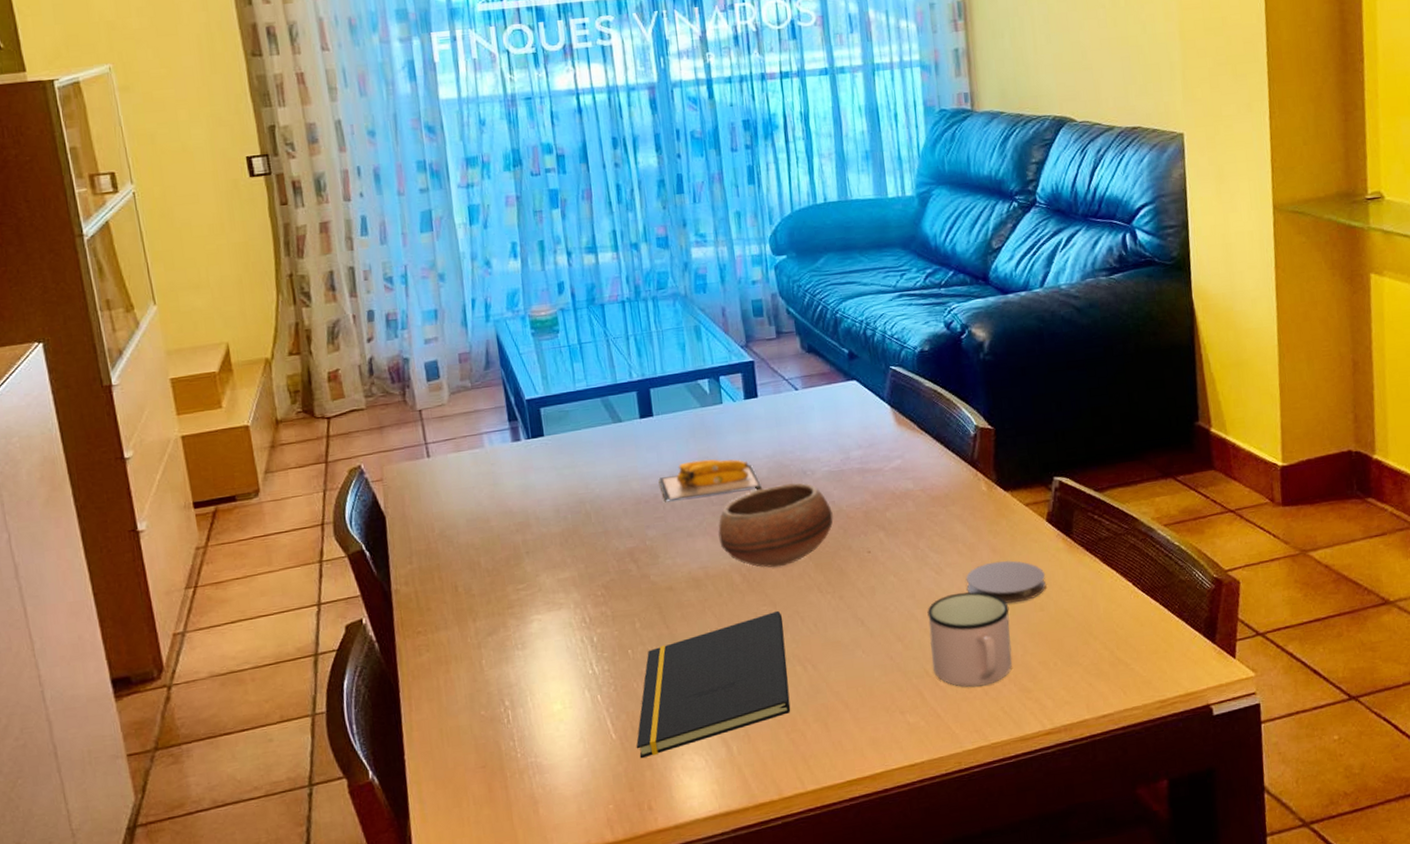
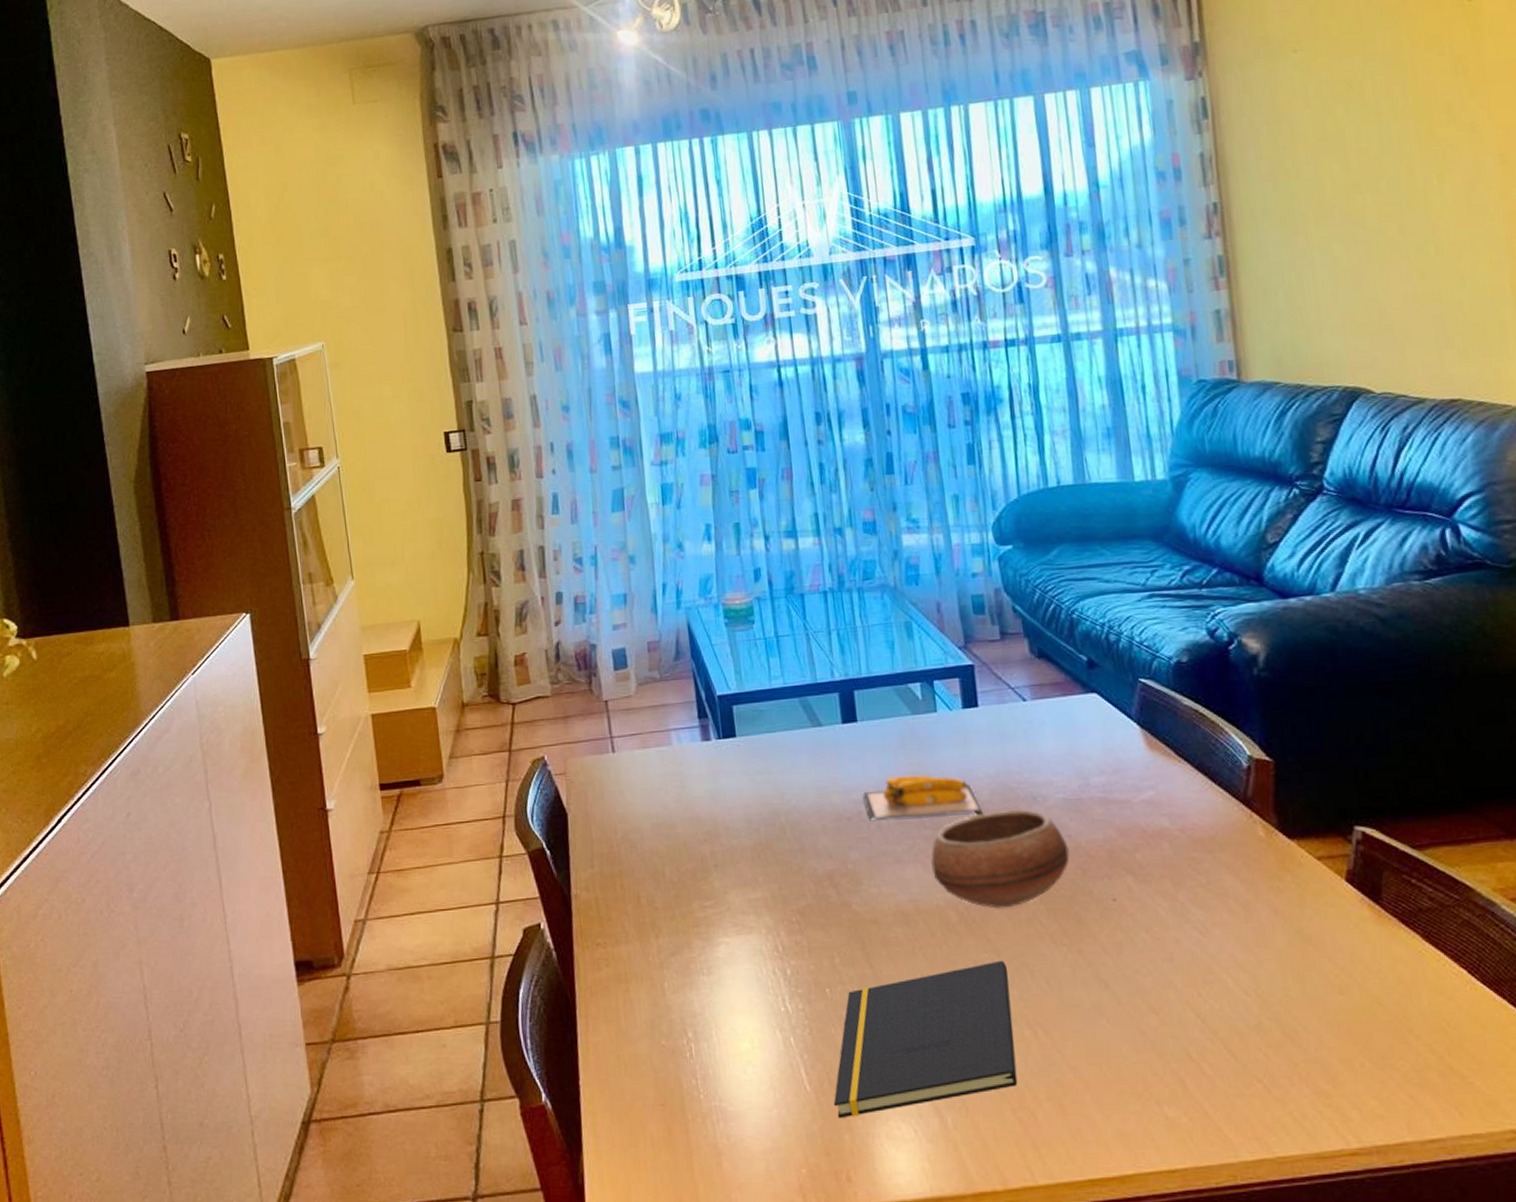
mug: present [927,591,1012,688] -> none [1189,960,1303,1082]
coaster: present [965,560,1046,603] -> none [1239,925,1347,981]

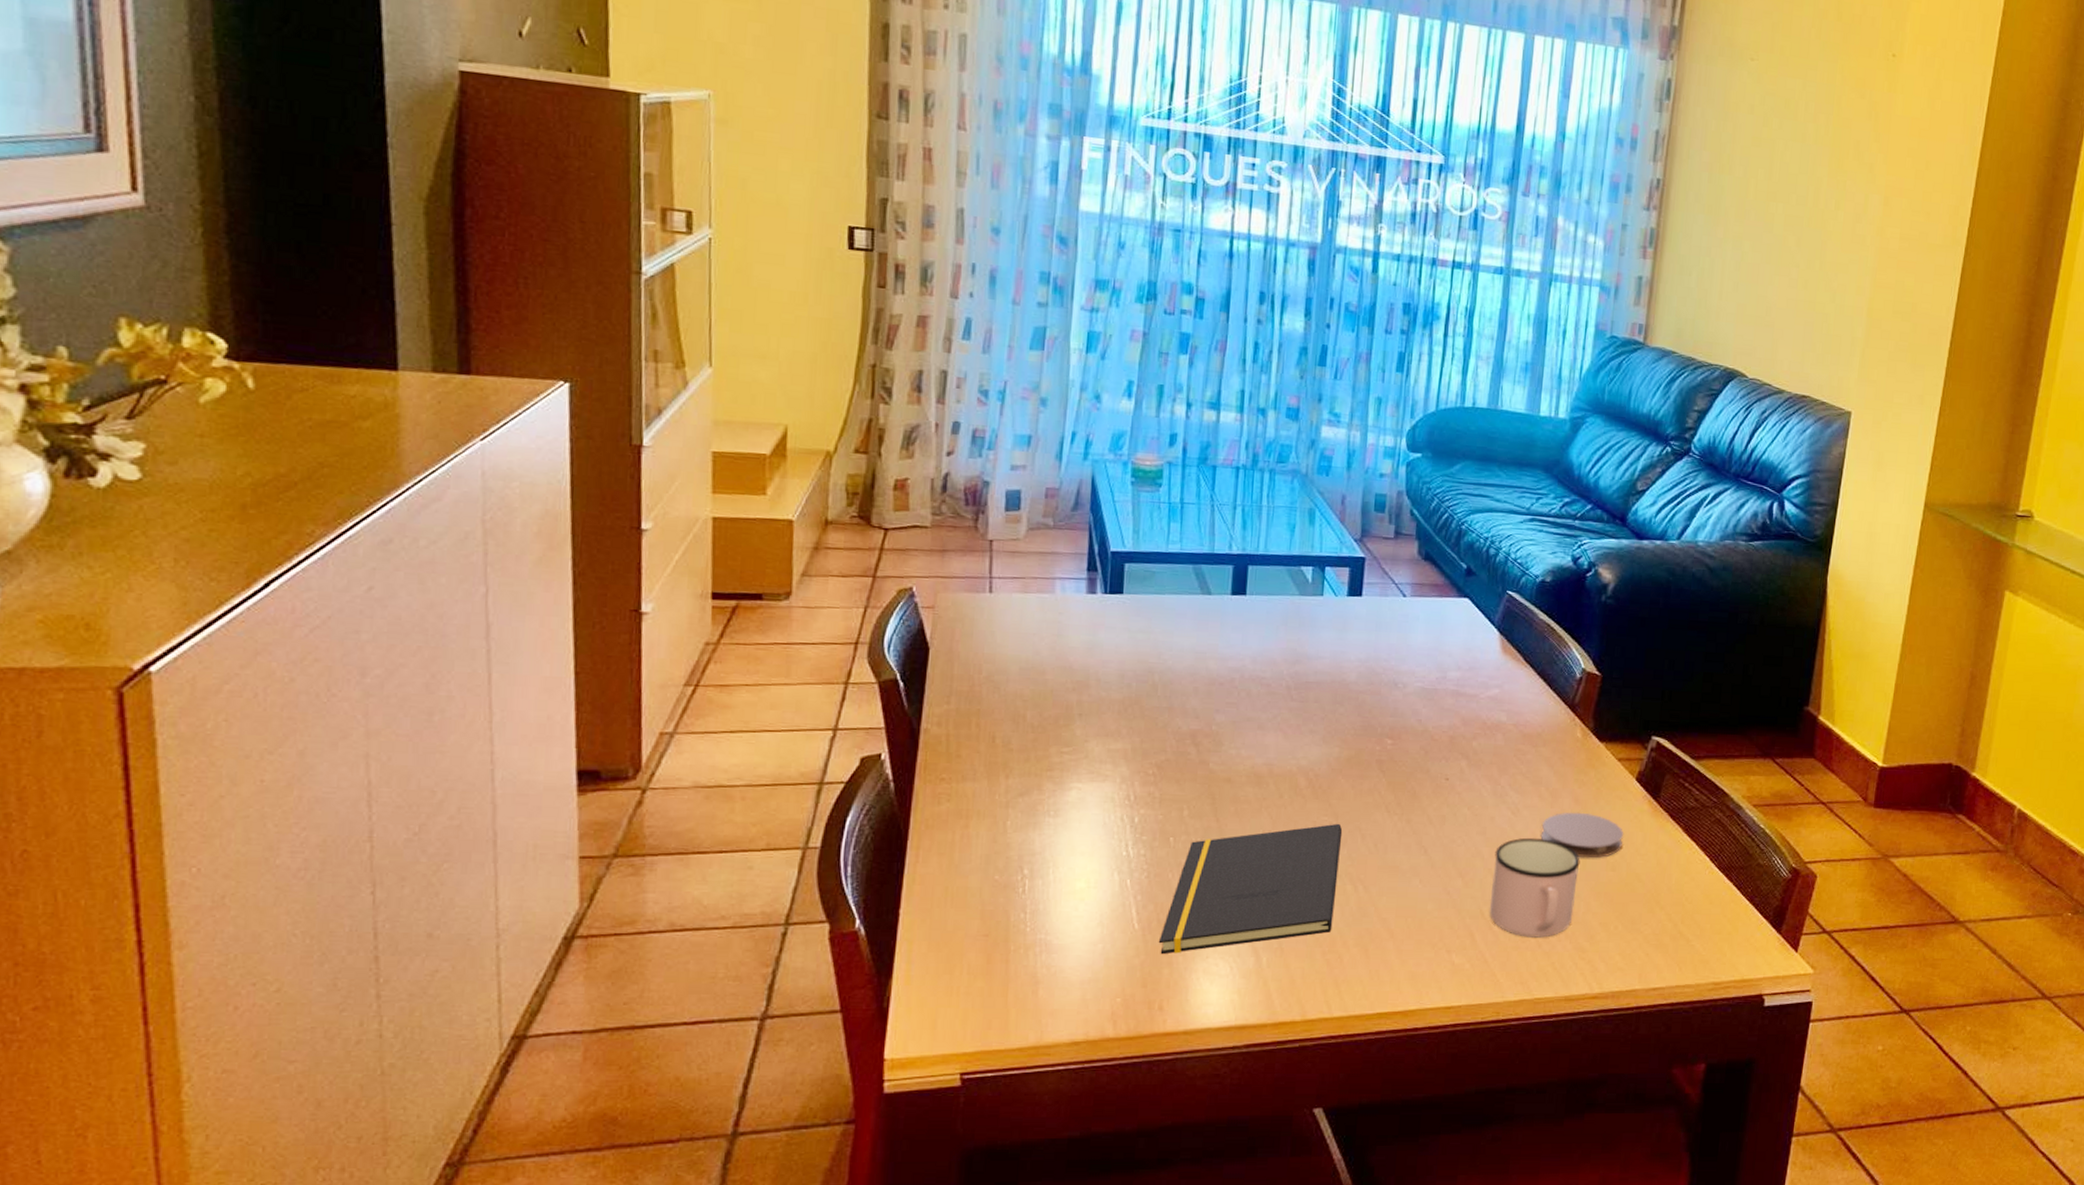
banana: present [862,774,982,820] -> none [1238,650,1348,692]
bowl: present [931,810,1070,909] -> none [1291,691,1417,778]
mug: none [1189,960,1303,1082] -> present [1489,837,1580,938]
coaster: none [1239,925,1347,981] -> present [1540,811,1624,858]

